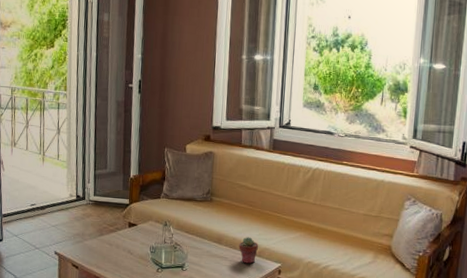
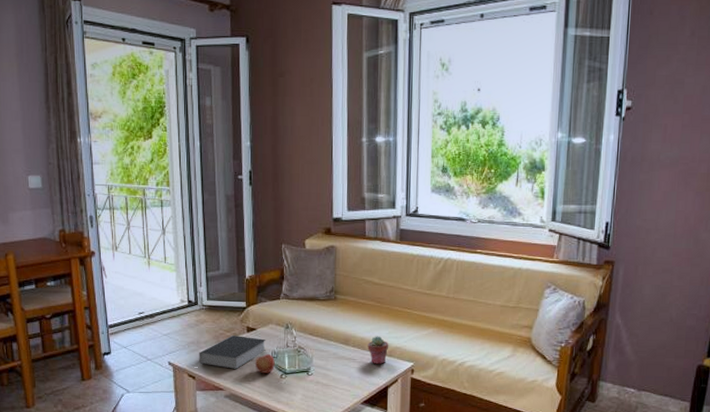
book: none [78,230,145,261] -> present [194,335,266,369]
apple: none [133,248,153,267] -> present [254,353,275,373]

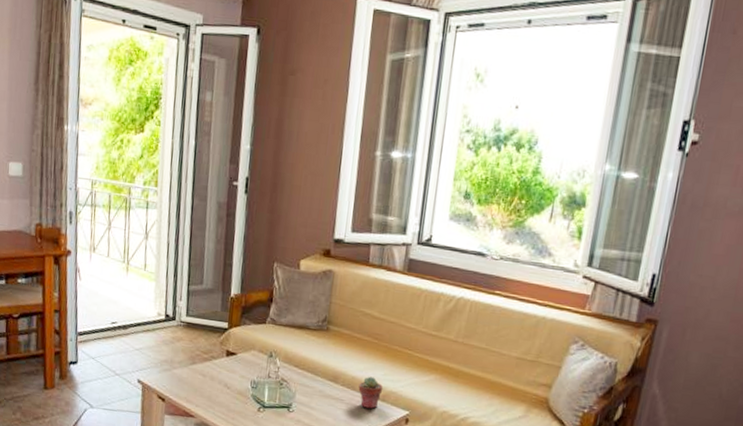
book: present [194,335,266,369] -> none [165,358,246,396]
apple: present [254,353,275,373] -> none [231,382,254,405]

